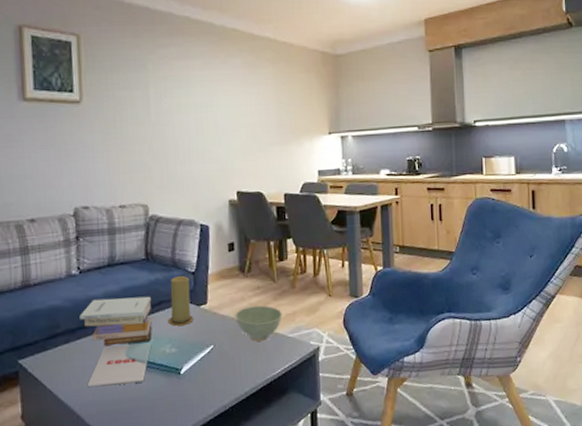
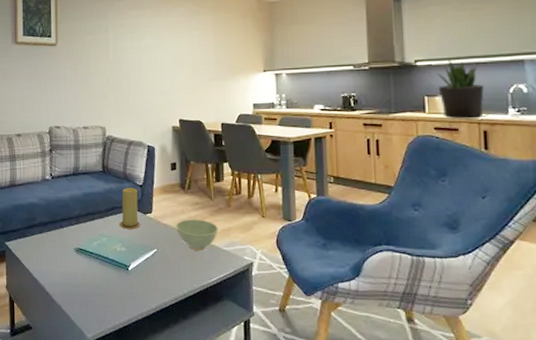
books: present [79,296,152,347] -> none [51,200,107,240]
magazine: present [87,342,152,388] -> none [55,239,106,272]
planter: none [494,119,533,181] -> present [437,59,484,120]

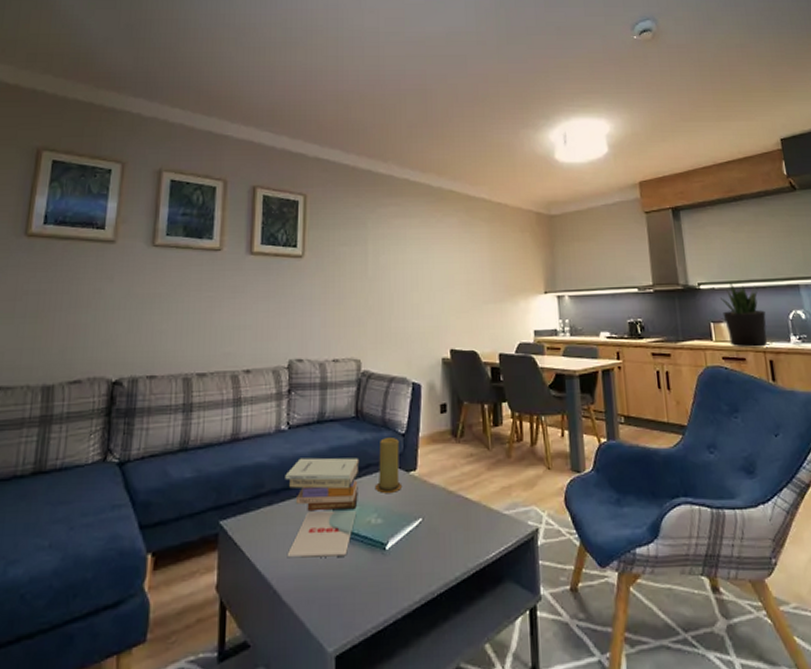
books: none [51,200,107,240] -> present [285,457,360,512]
magazine: none [55,239,106,272] -> present [287,510,357,558]
bowl: present [175,219,218,252] -> none [445,475,497,518]

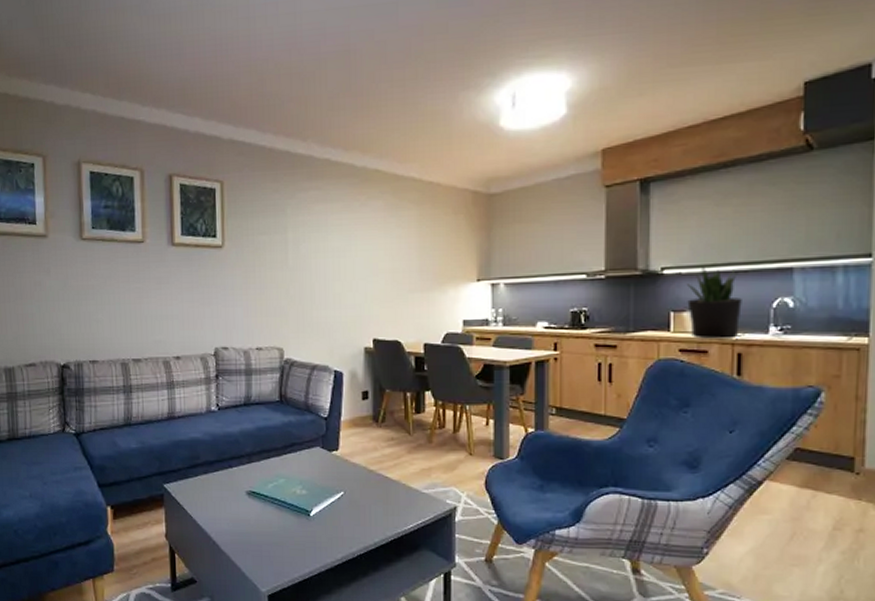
books: present [285,457,360,512] -> none [217,435,285,481]
magazine: present [287,510,357,558] -> none [223,481,283,519]
candle: present [374,436,403,493] -> none [299,419,325,469]

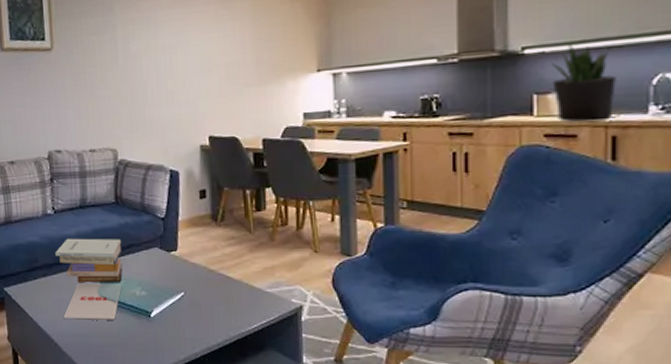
books: none [217,435,285,481] -> present [55,238,123,283]
magazine: none [223,481,283,519] -> present [63,283,122,320]

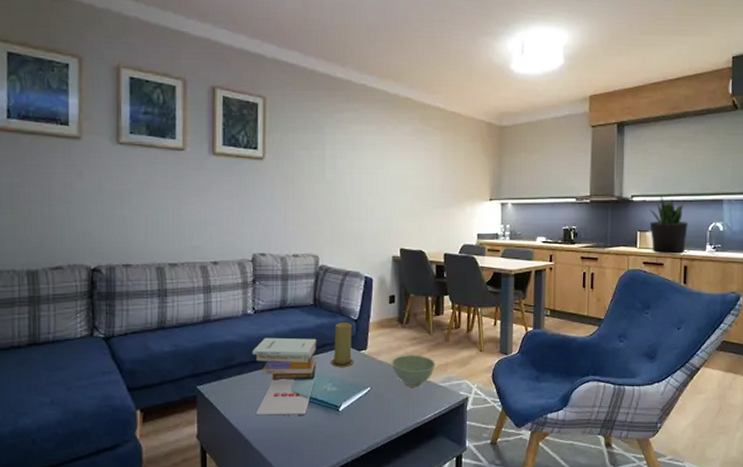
candle: none [137,220,164,270] -> present [330,321,354,367]
bowl: none [206,256,259,294] -> present [391,355,435,388]

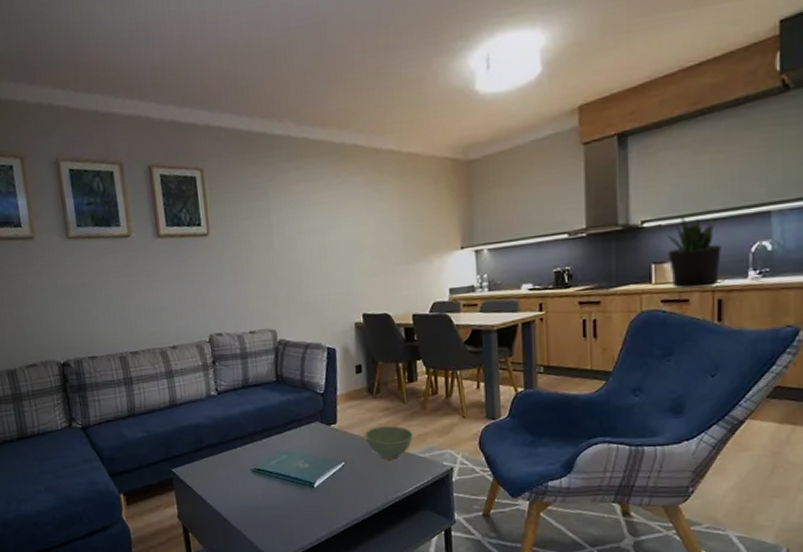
books: present [252,337,317,380] -> none [220,415,286,460]
magazine: present [255,380,315,416] -> none [230,457,286,495]
candle: present [330,321,354,367] -> none [300,396,325,443]

